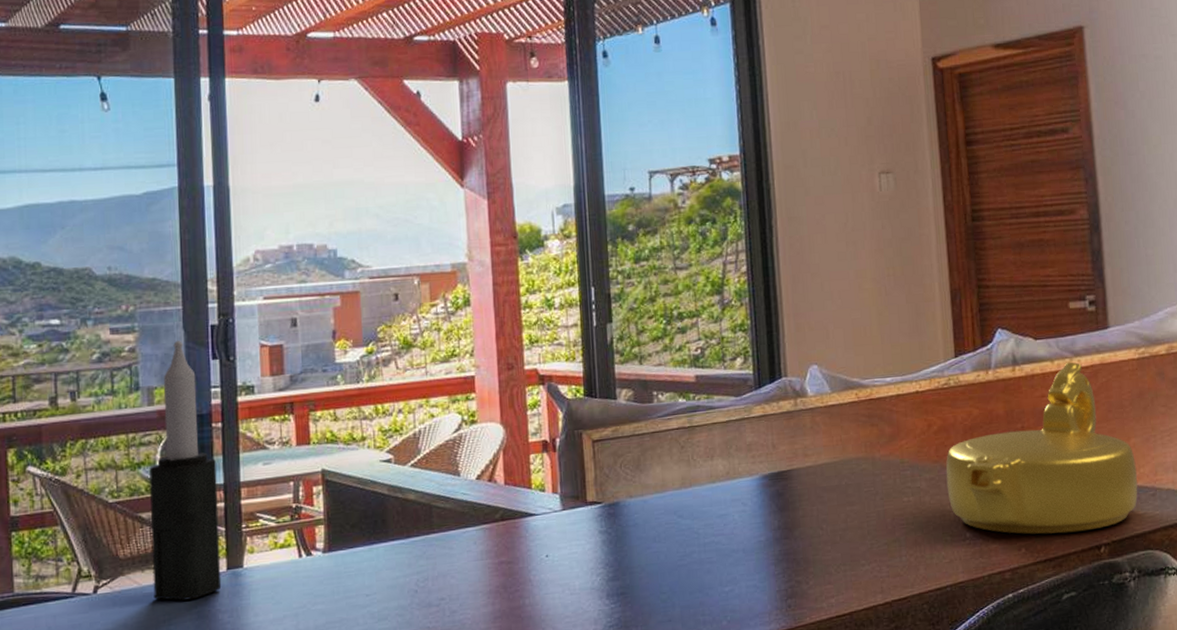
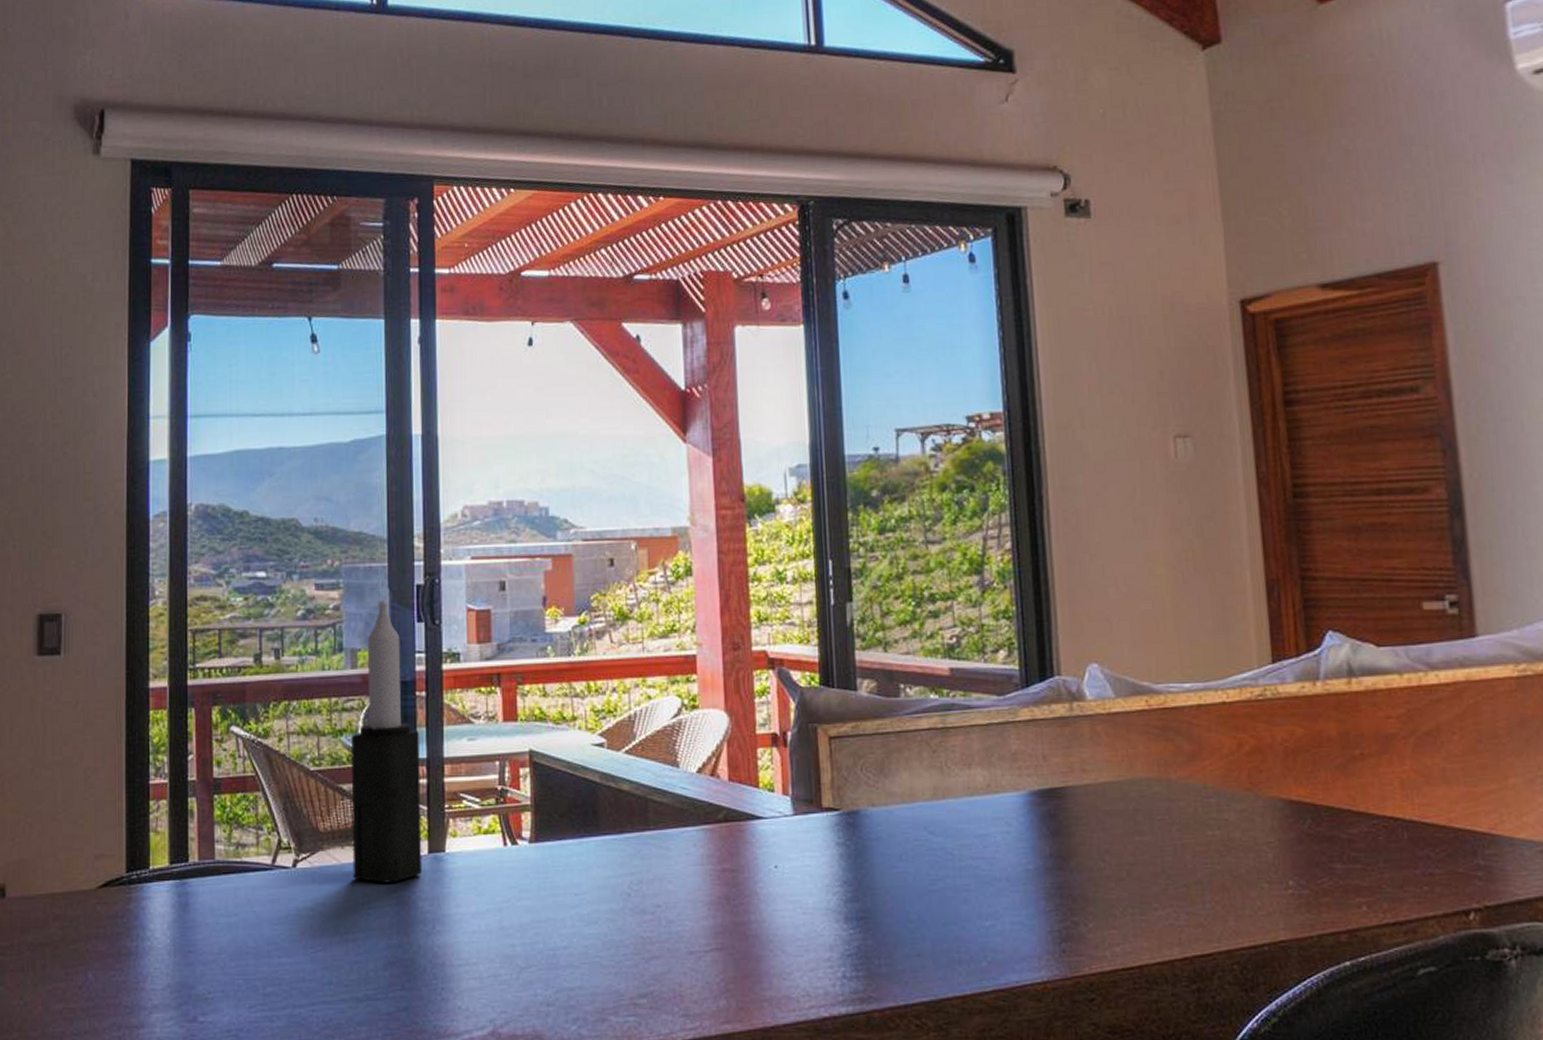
teapot: present [945,361,1138,535] -> none [1261,676,1520,892]

